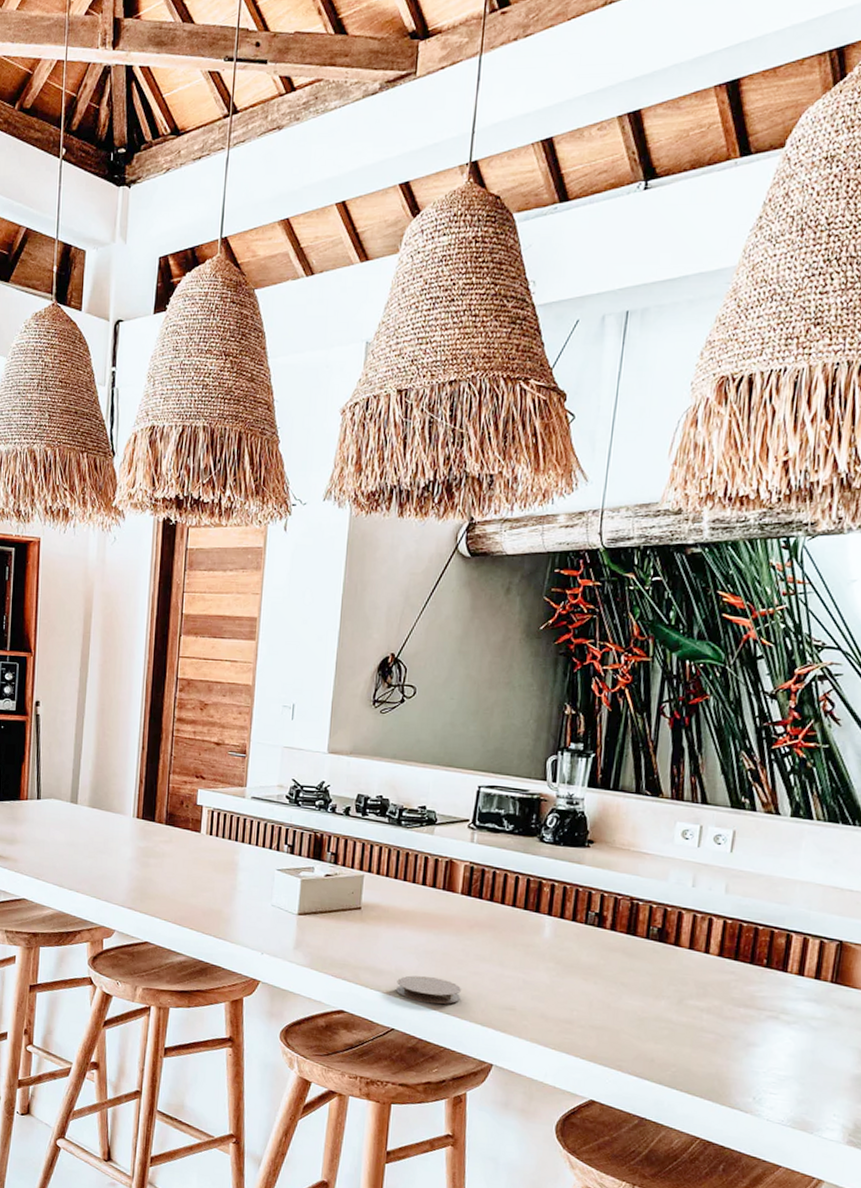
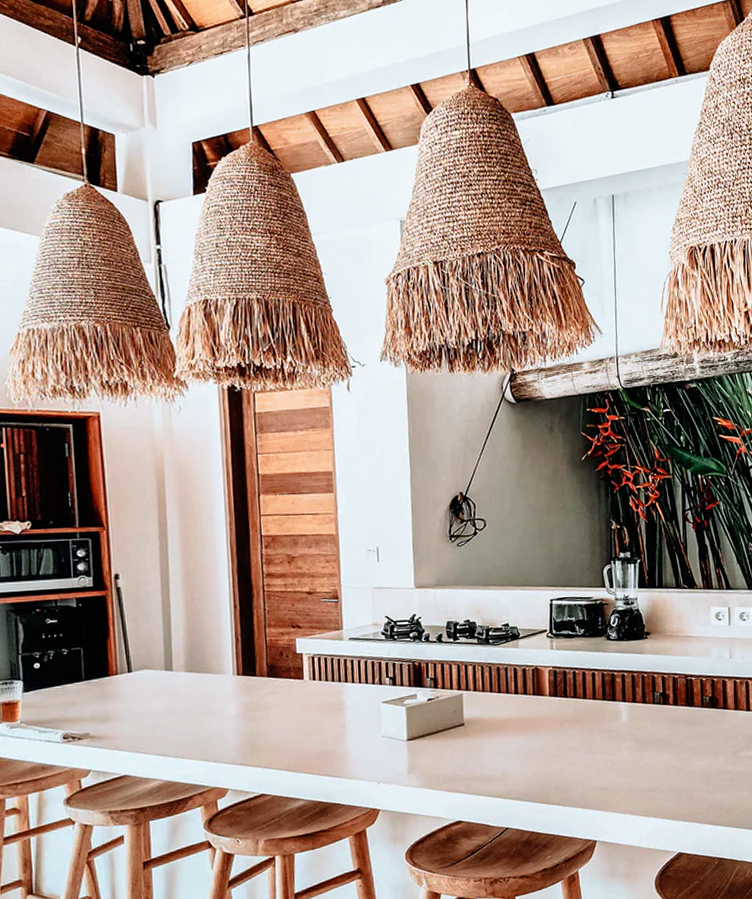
coaster: present [396,975,461,1005] -> none [505,774,561,799]

